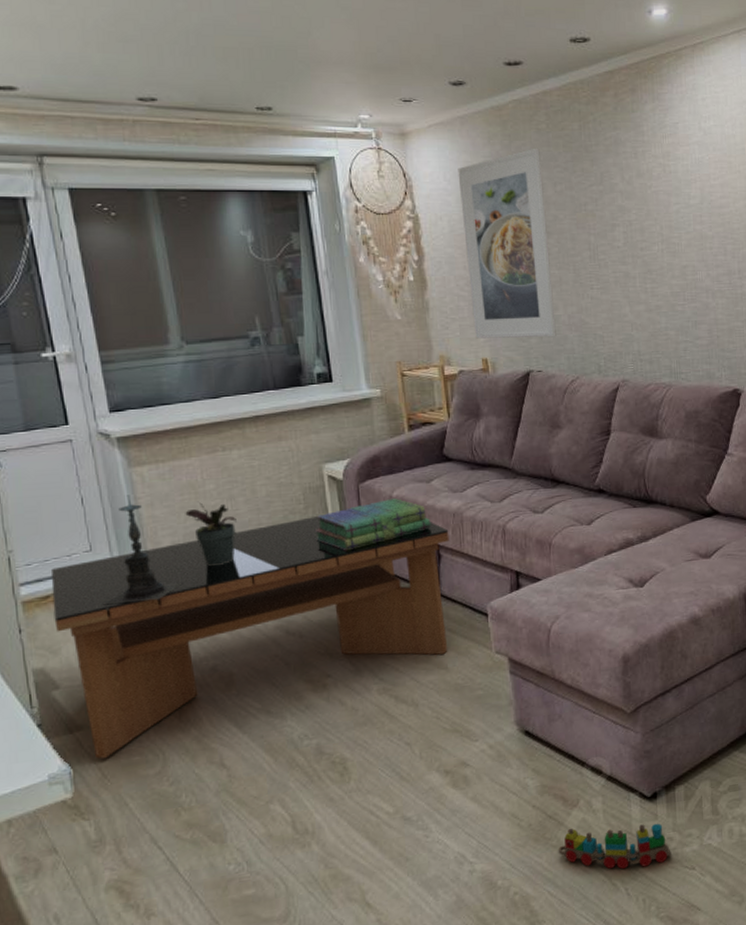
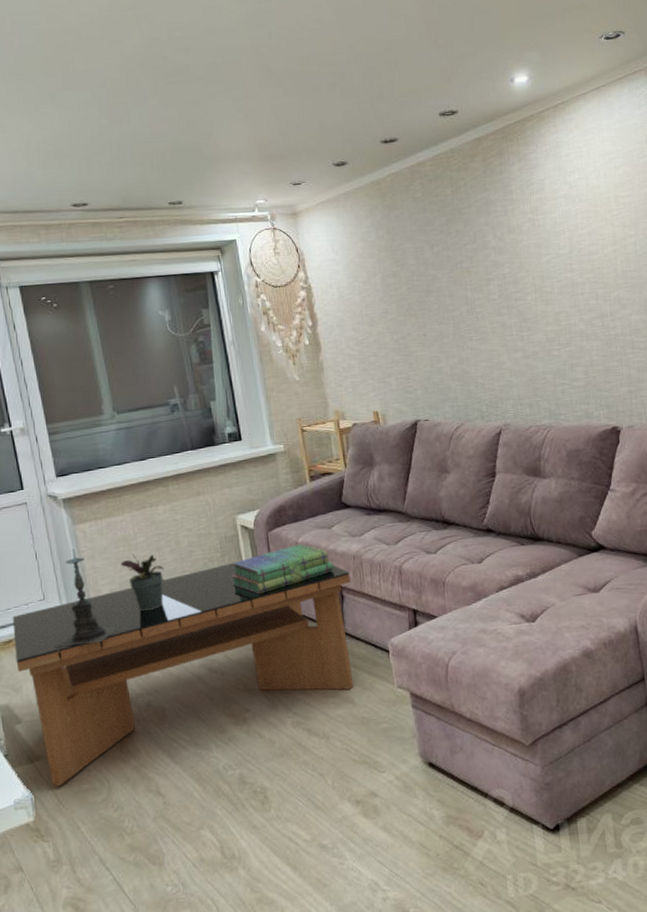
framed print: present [458,148,556,339] -> none [344,215,440,394]
toy train: present [558,823,671,869] -> none [465,855,577,901]

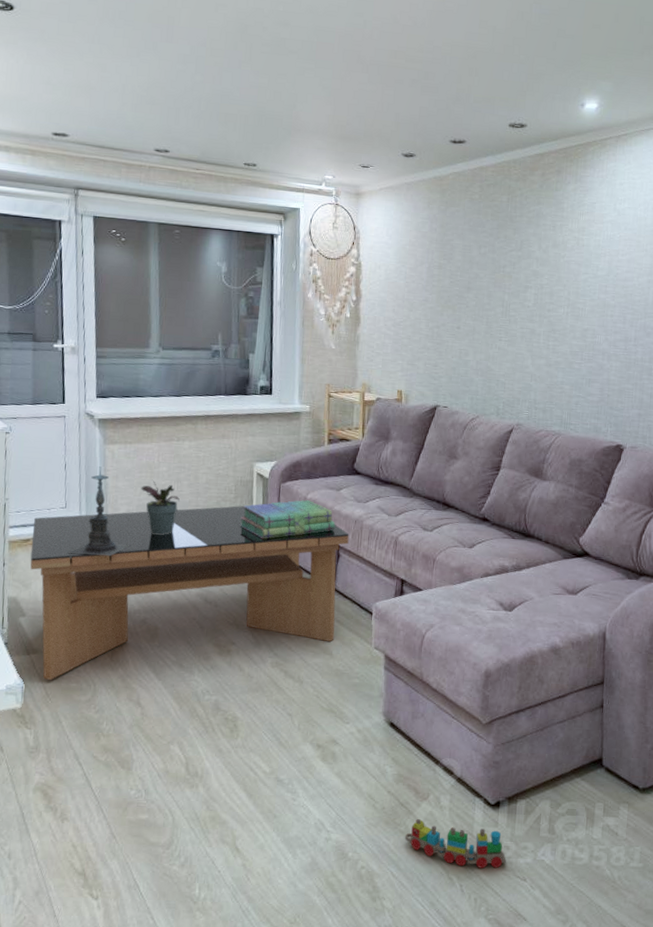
toy train: none [465,855,577,901] -> present [404,818,506,869]

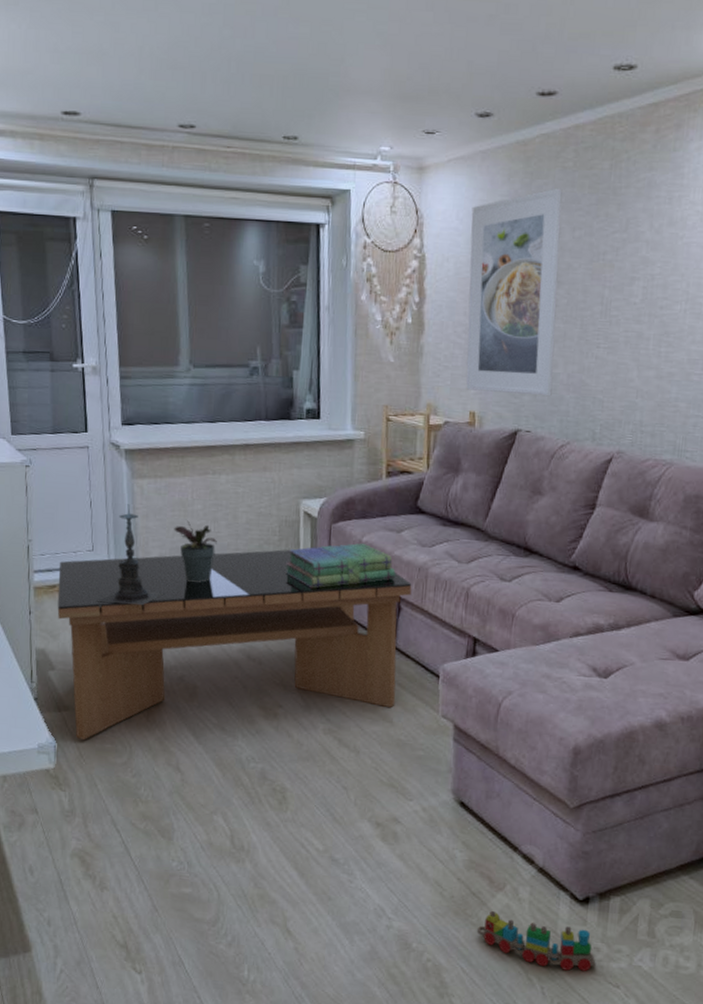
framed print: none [394,214,471,379] -> present [466,188,563,397]

